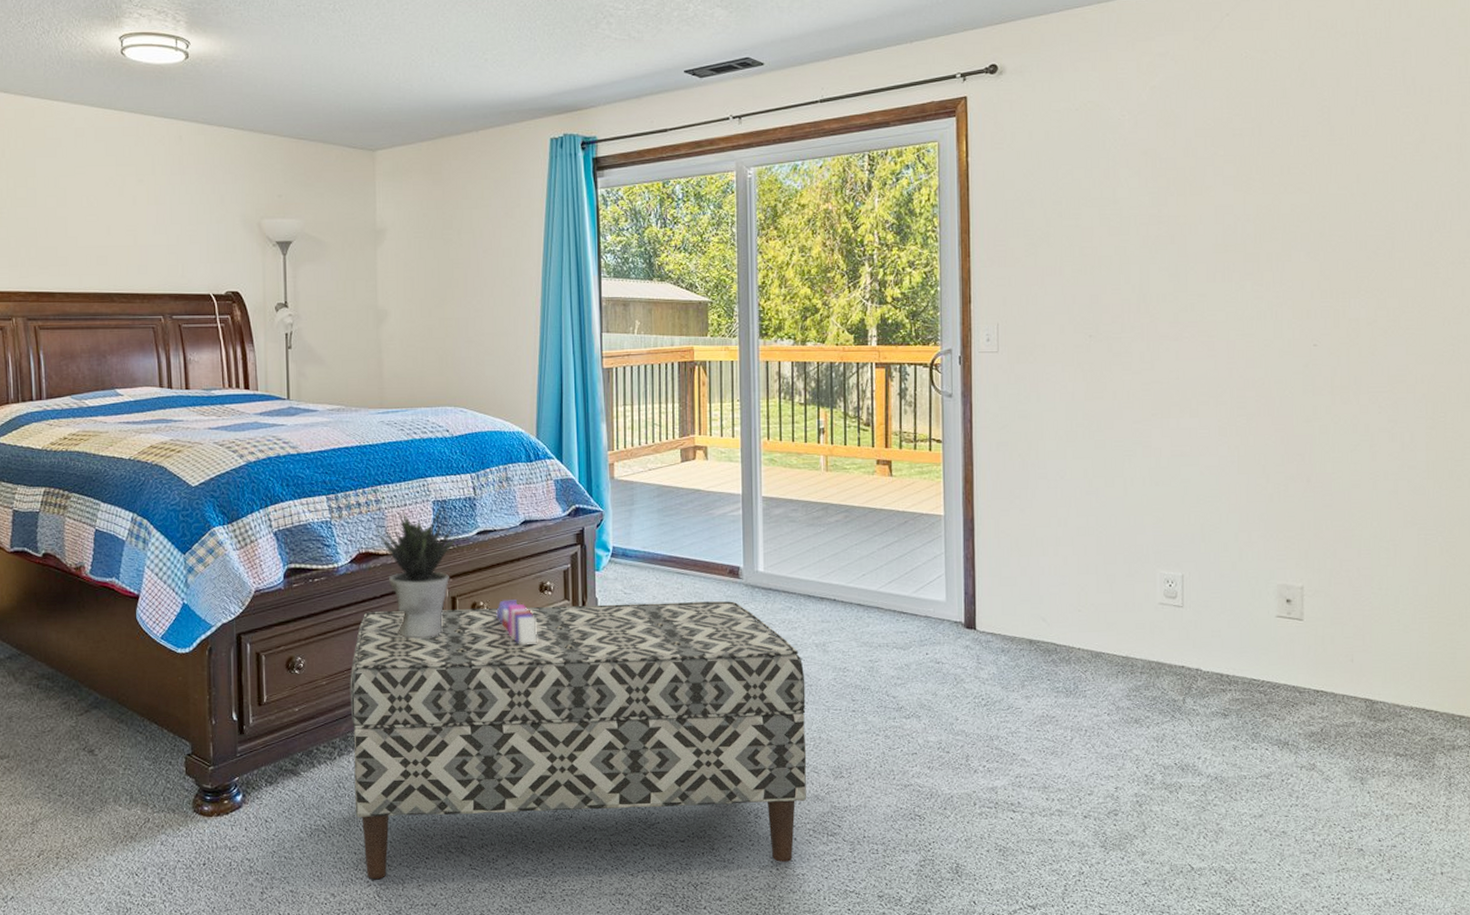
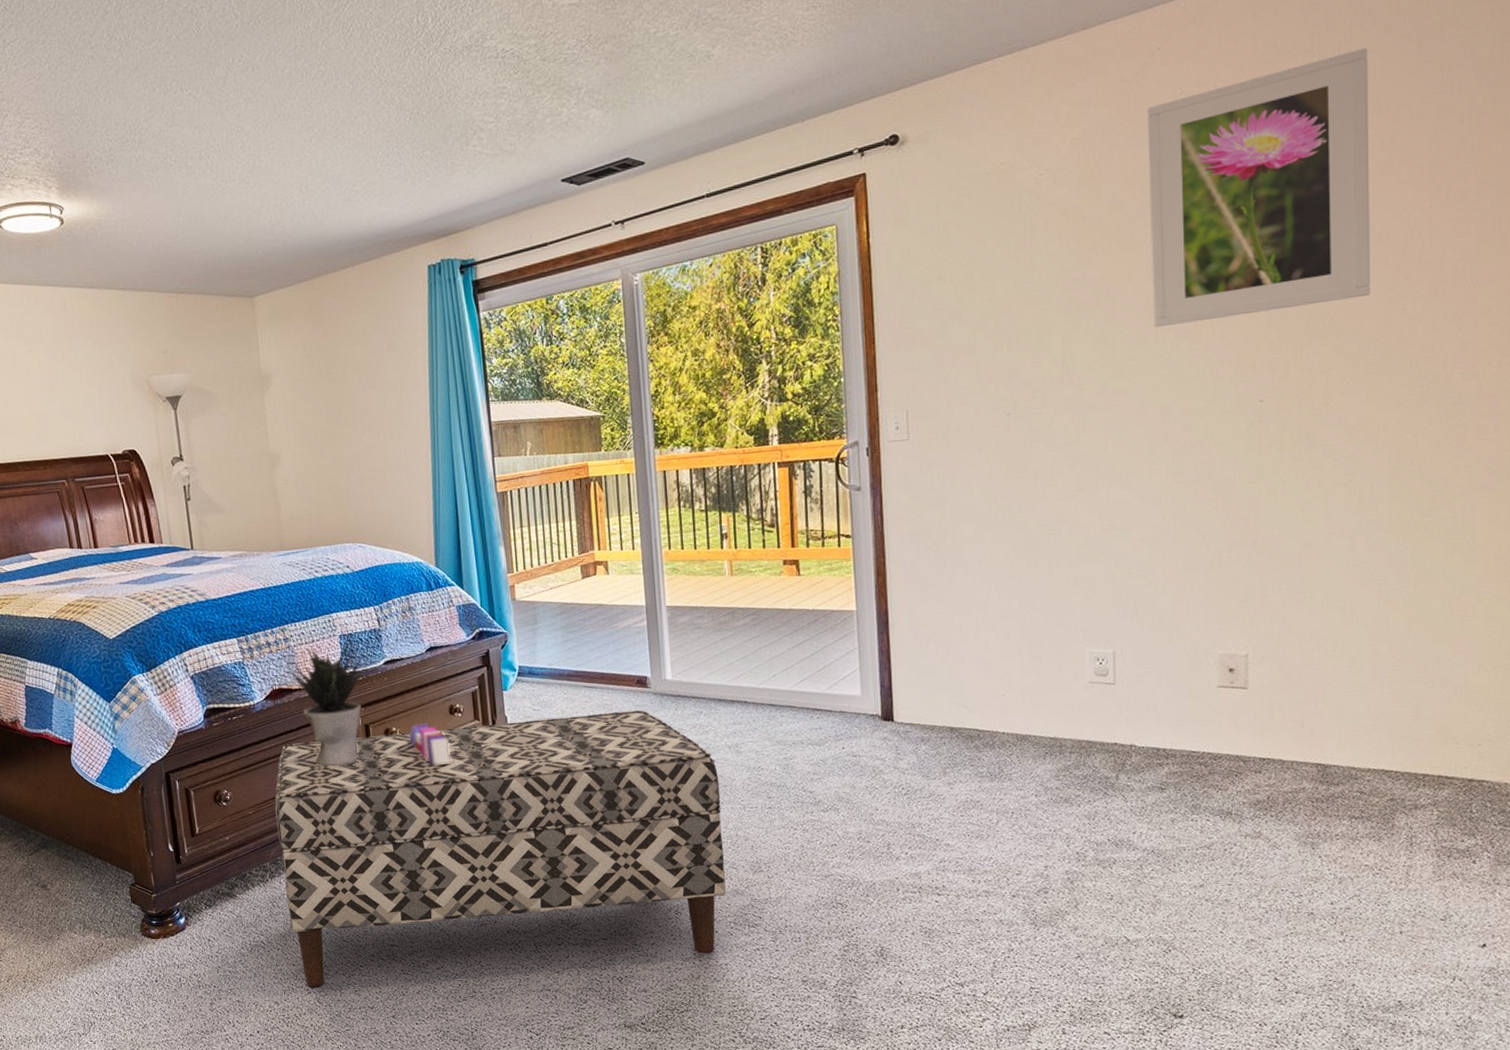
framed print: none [1216,35,1408,268] -> present [1146,47,1370,328]

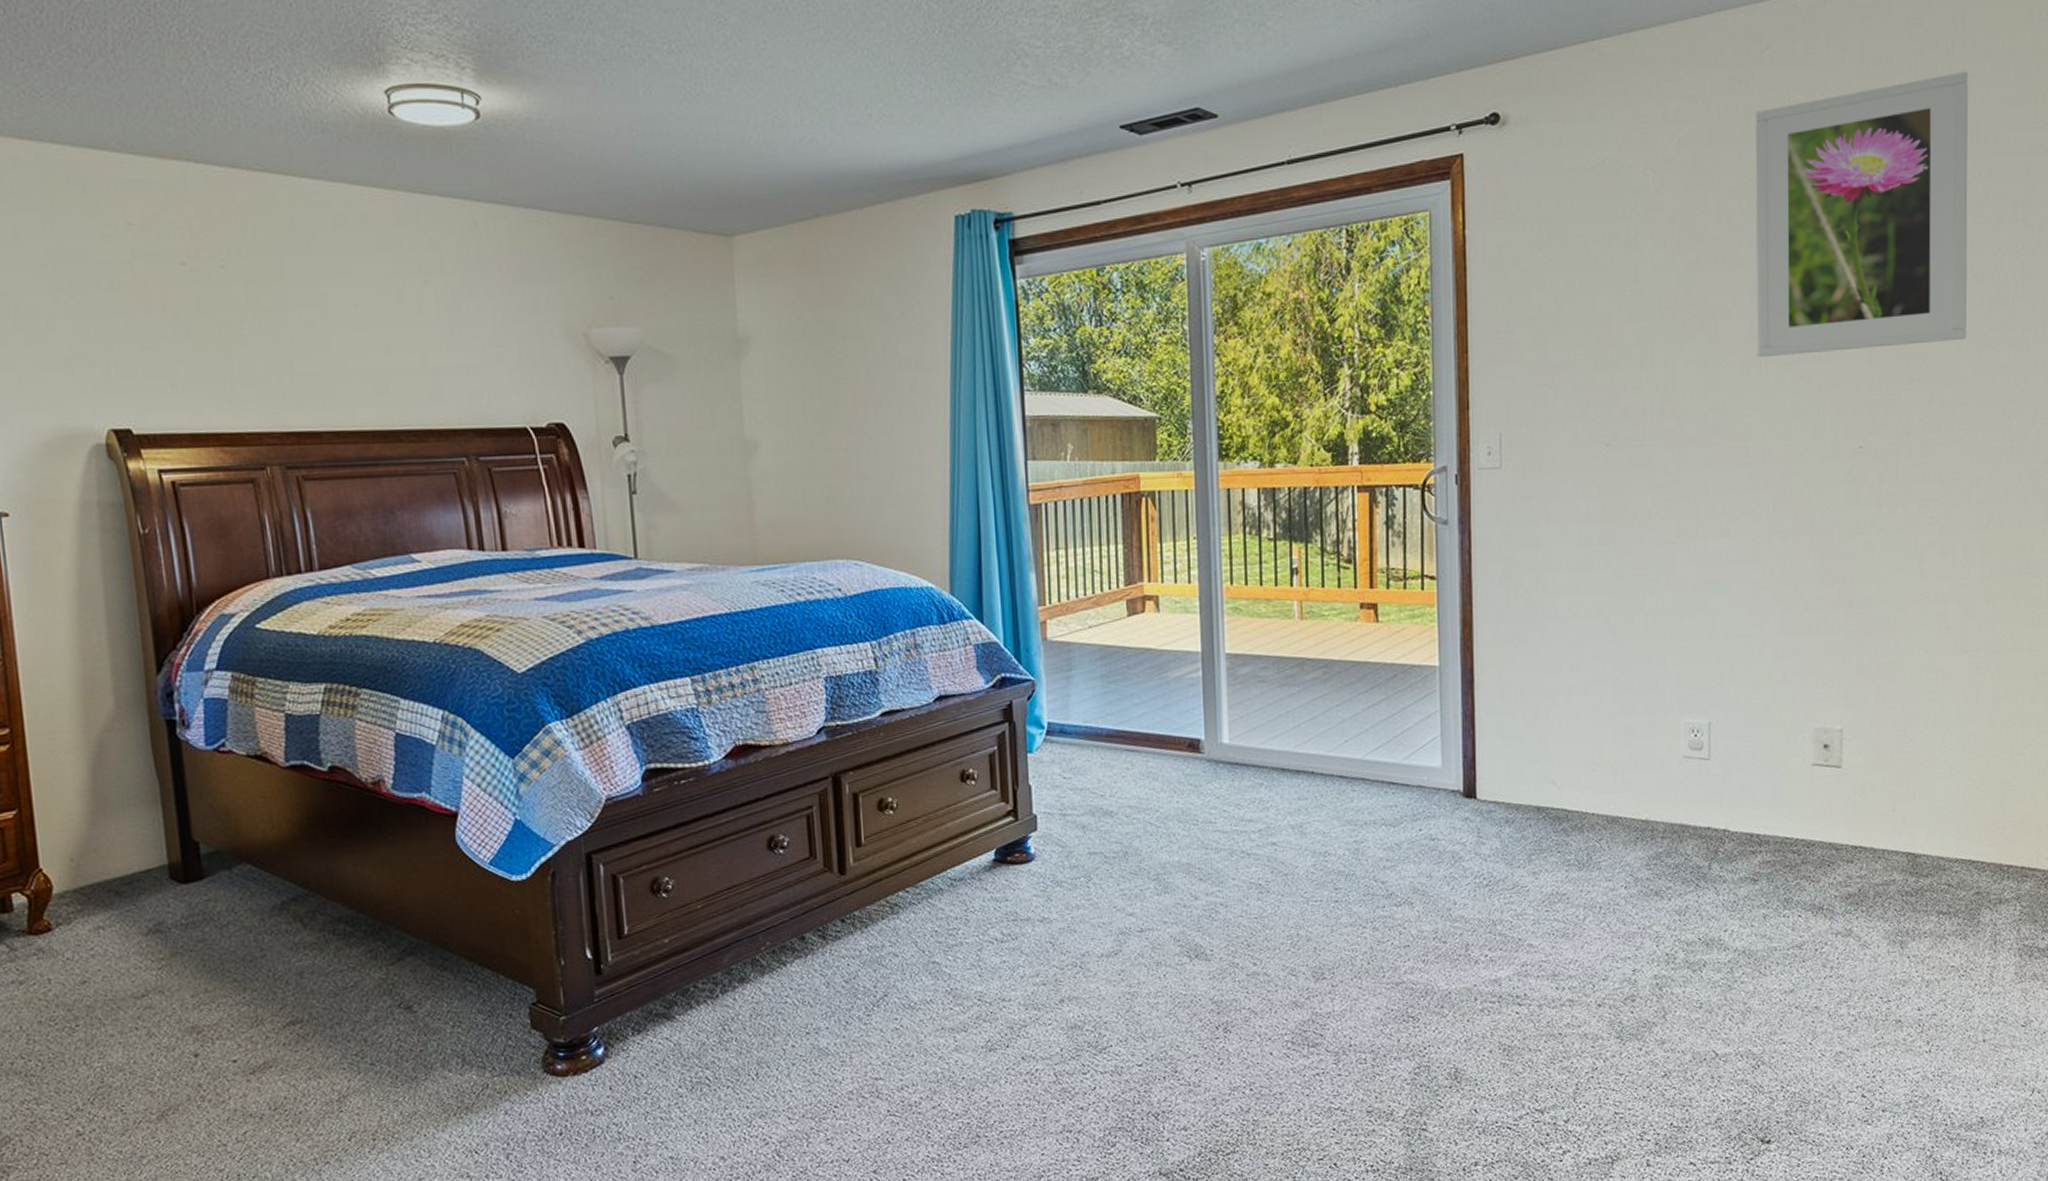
bench: present [274,710,726,988] -> none [731,780,1283,1137]
potted plant: present [287,642,367,767] -> none [755,687,859,847]
books: present [409,723,451,765] -> none [908,792,960,846]

